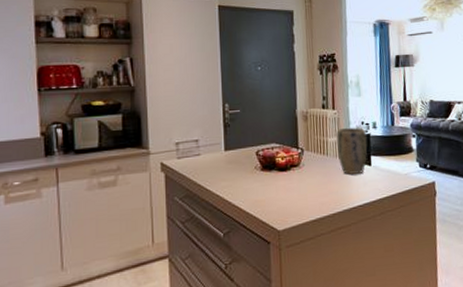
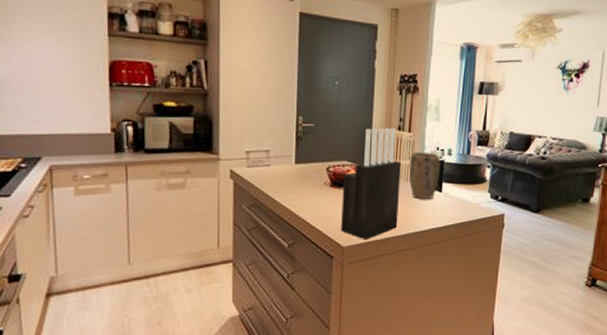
knife block: none [272,107,332,222] -> present [341,128,401,240]

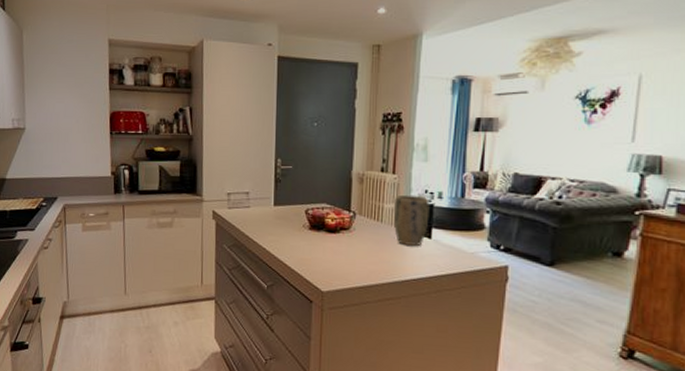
knife block: present [341,128,401,240] -> none [320,169,384,286]

